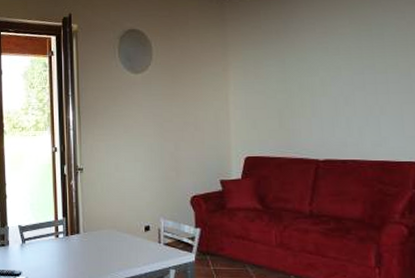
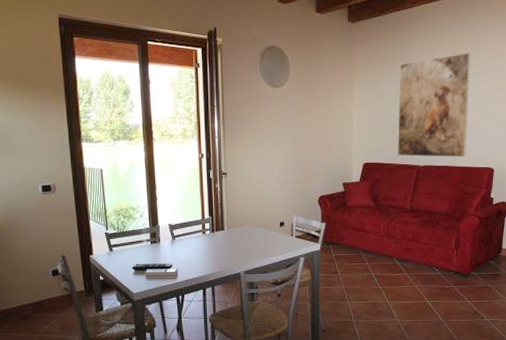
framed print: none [284,23,381,149] -> present [398,52,471,157]

